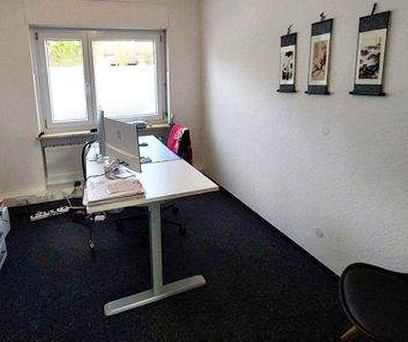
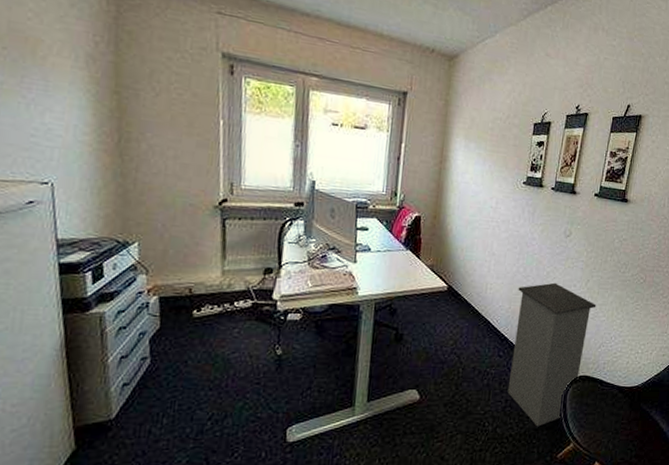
trash can: none [283,177,364,310] -> present [507,282,597,427]

